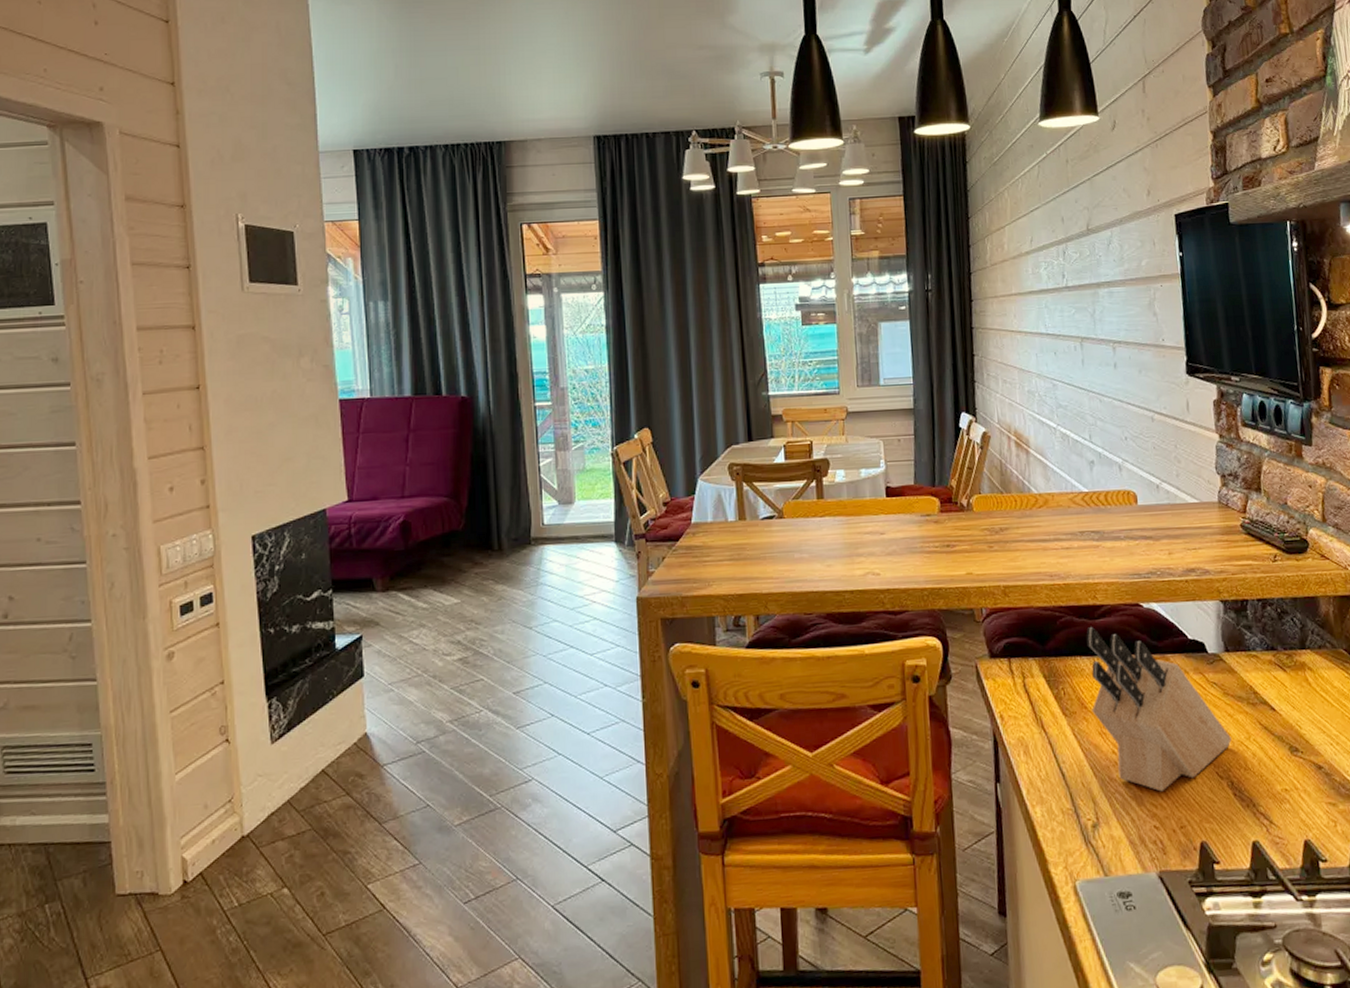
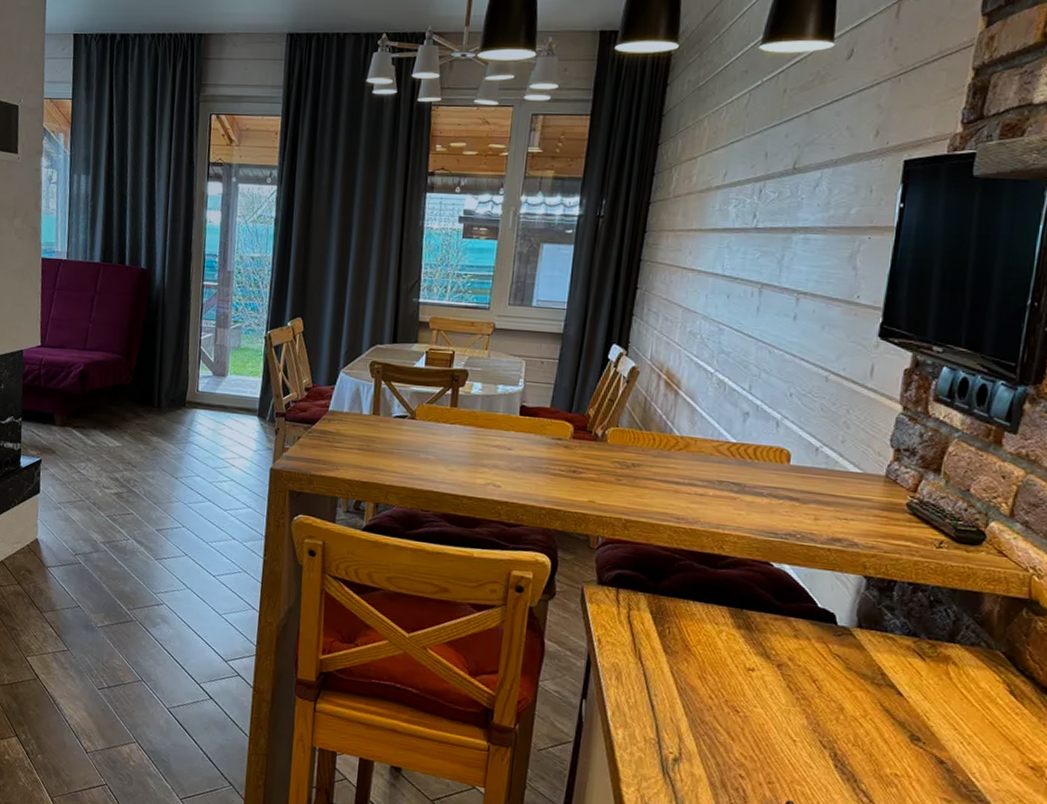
knife block: present [1086,627,1232,792] -> none [695,575,845,745]

